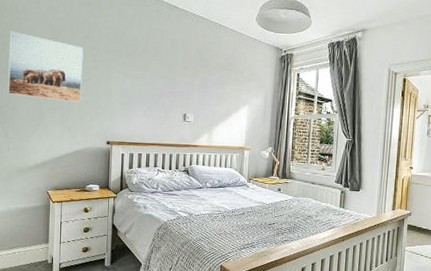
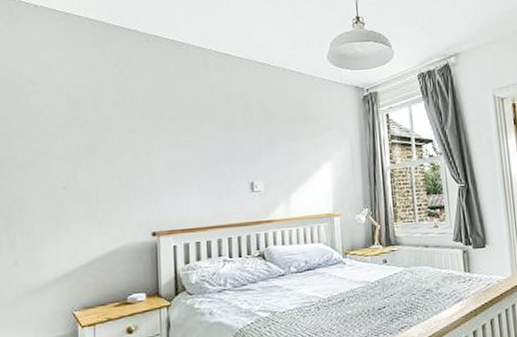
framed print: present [8,31,83,103] -> none [13,108,114,190]

